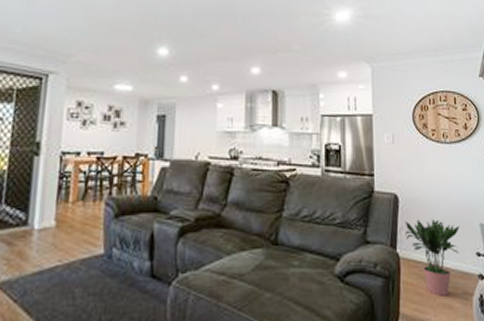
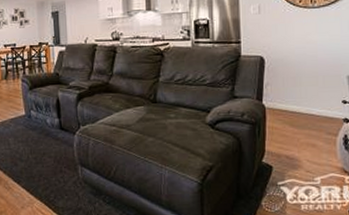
potted plant: present [405,219,460,296] -> none [270,75,326,137]

